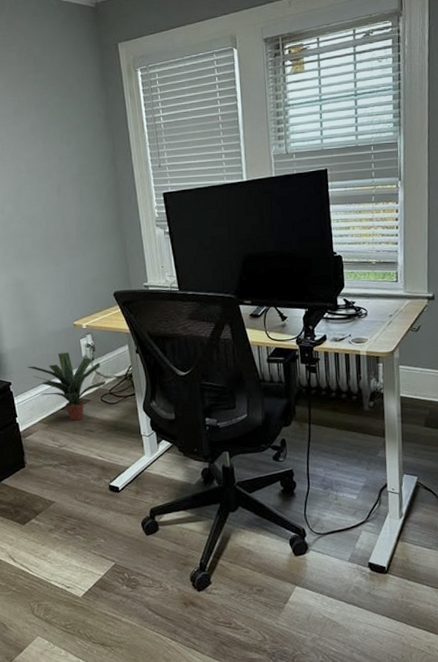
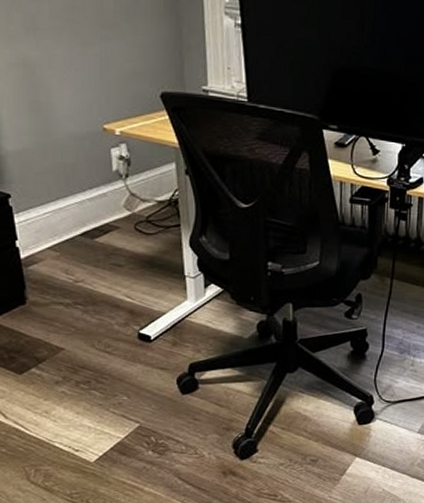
potted plant: present [26,352,107,421] -> none [33,163,144,251]

